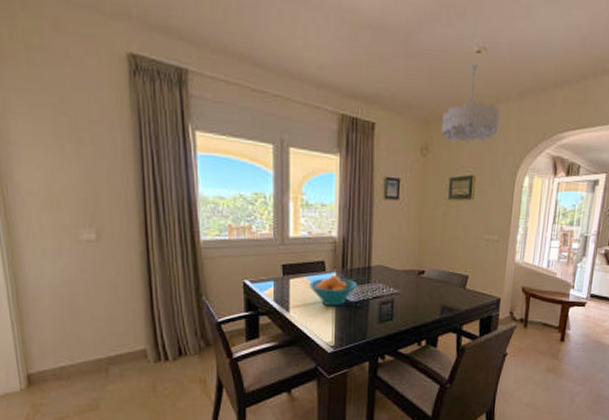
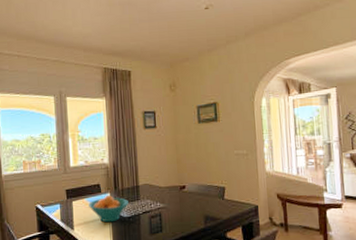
chandelier: present [441,64,500,145] -> none [184,17,233,80]

